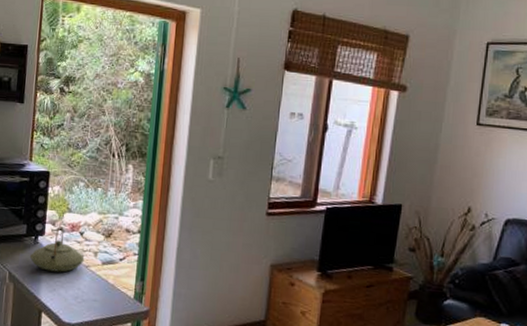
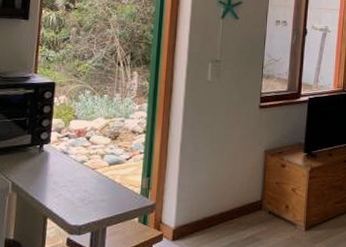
teapot: present [30,225,85,273] -> none [35,132,91,177]

